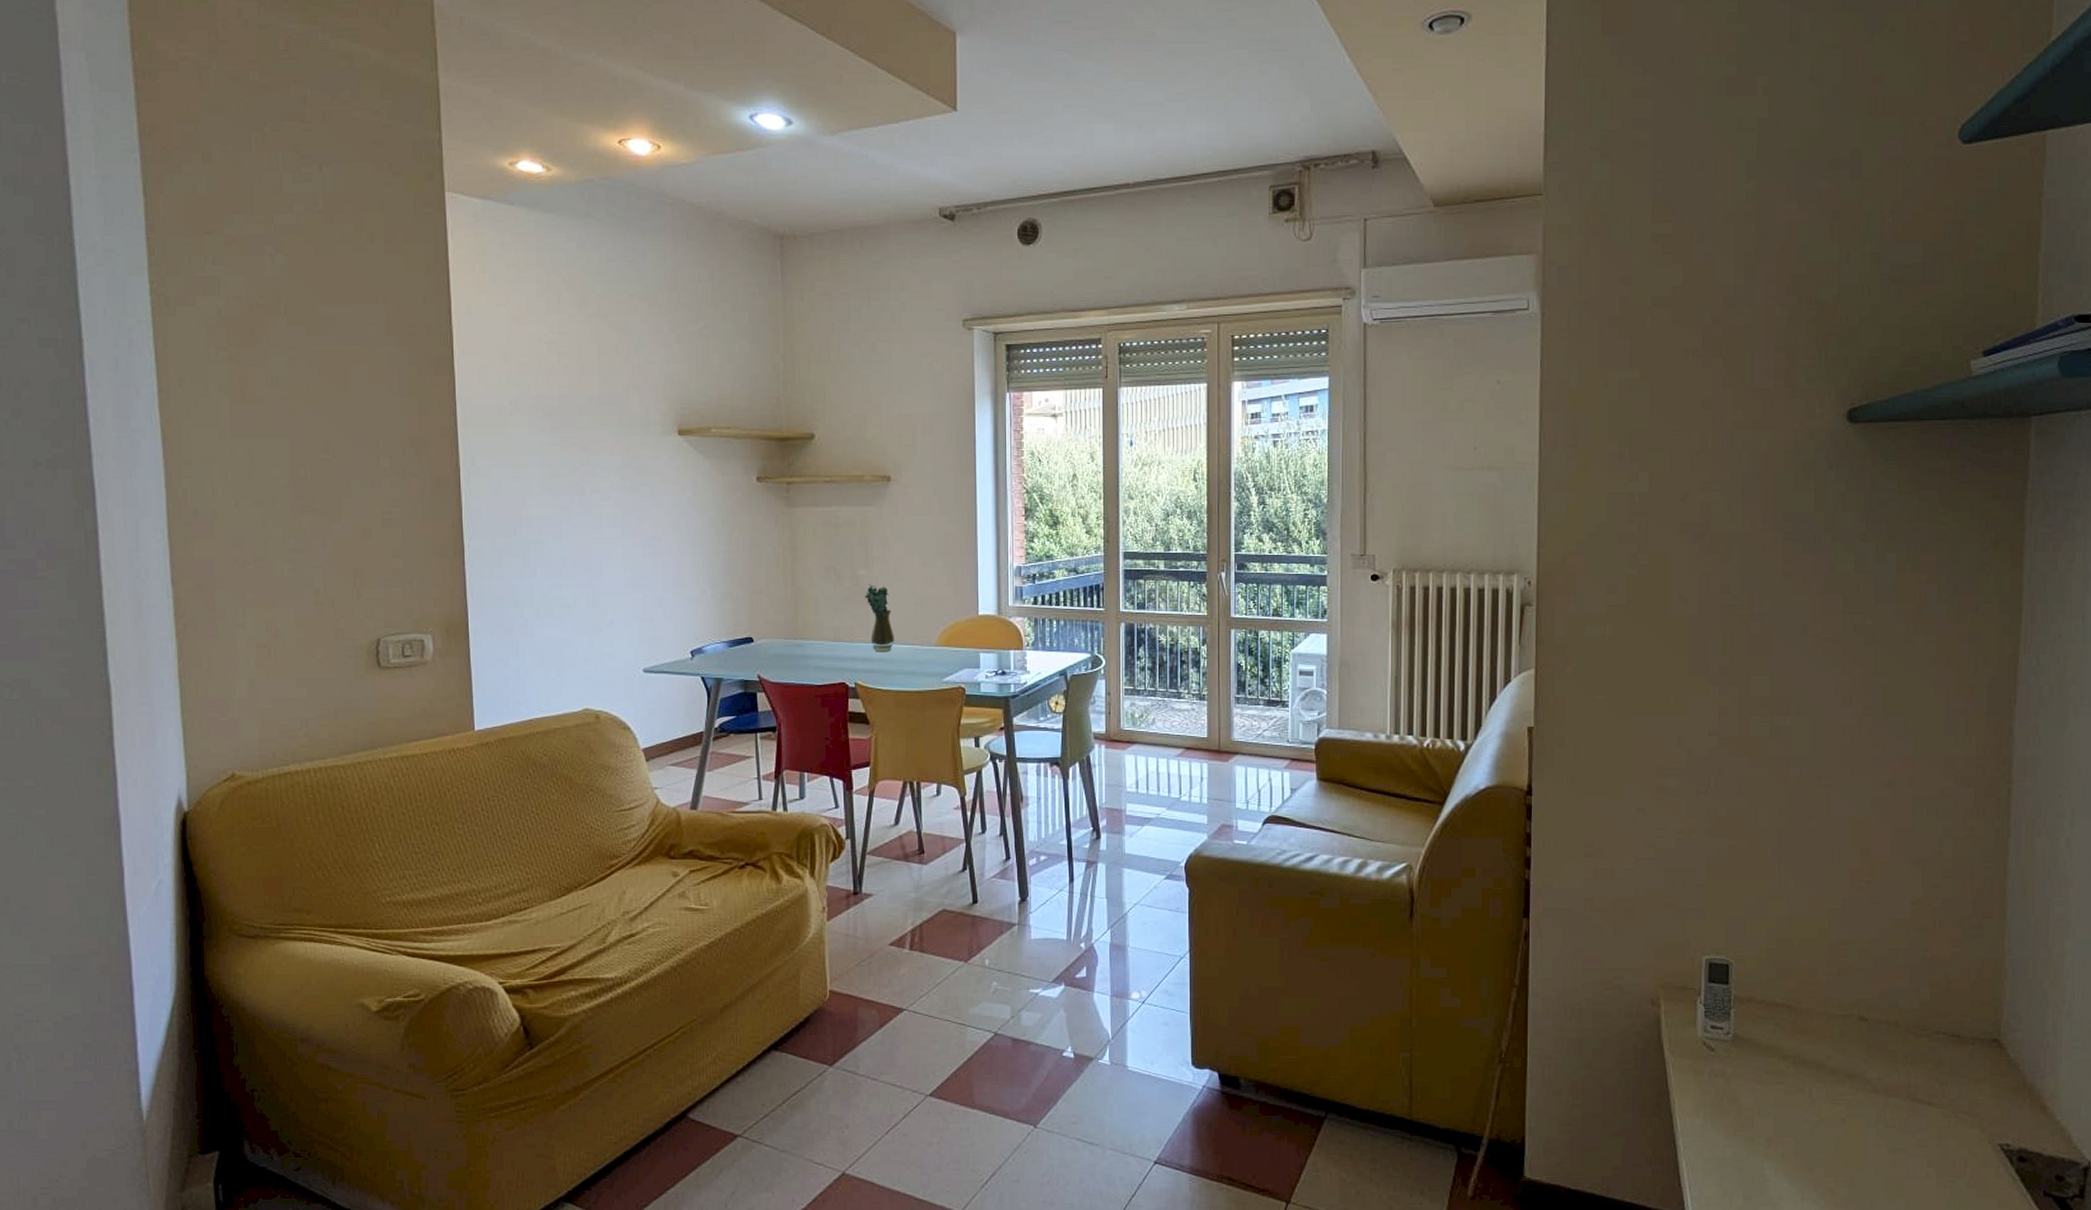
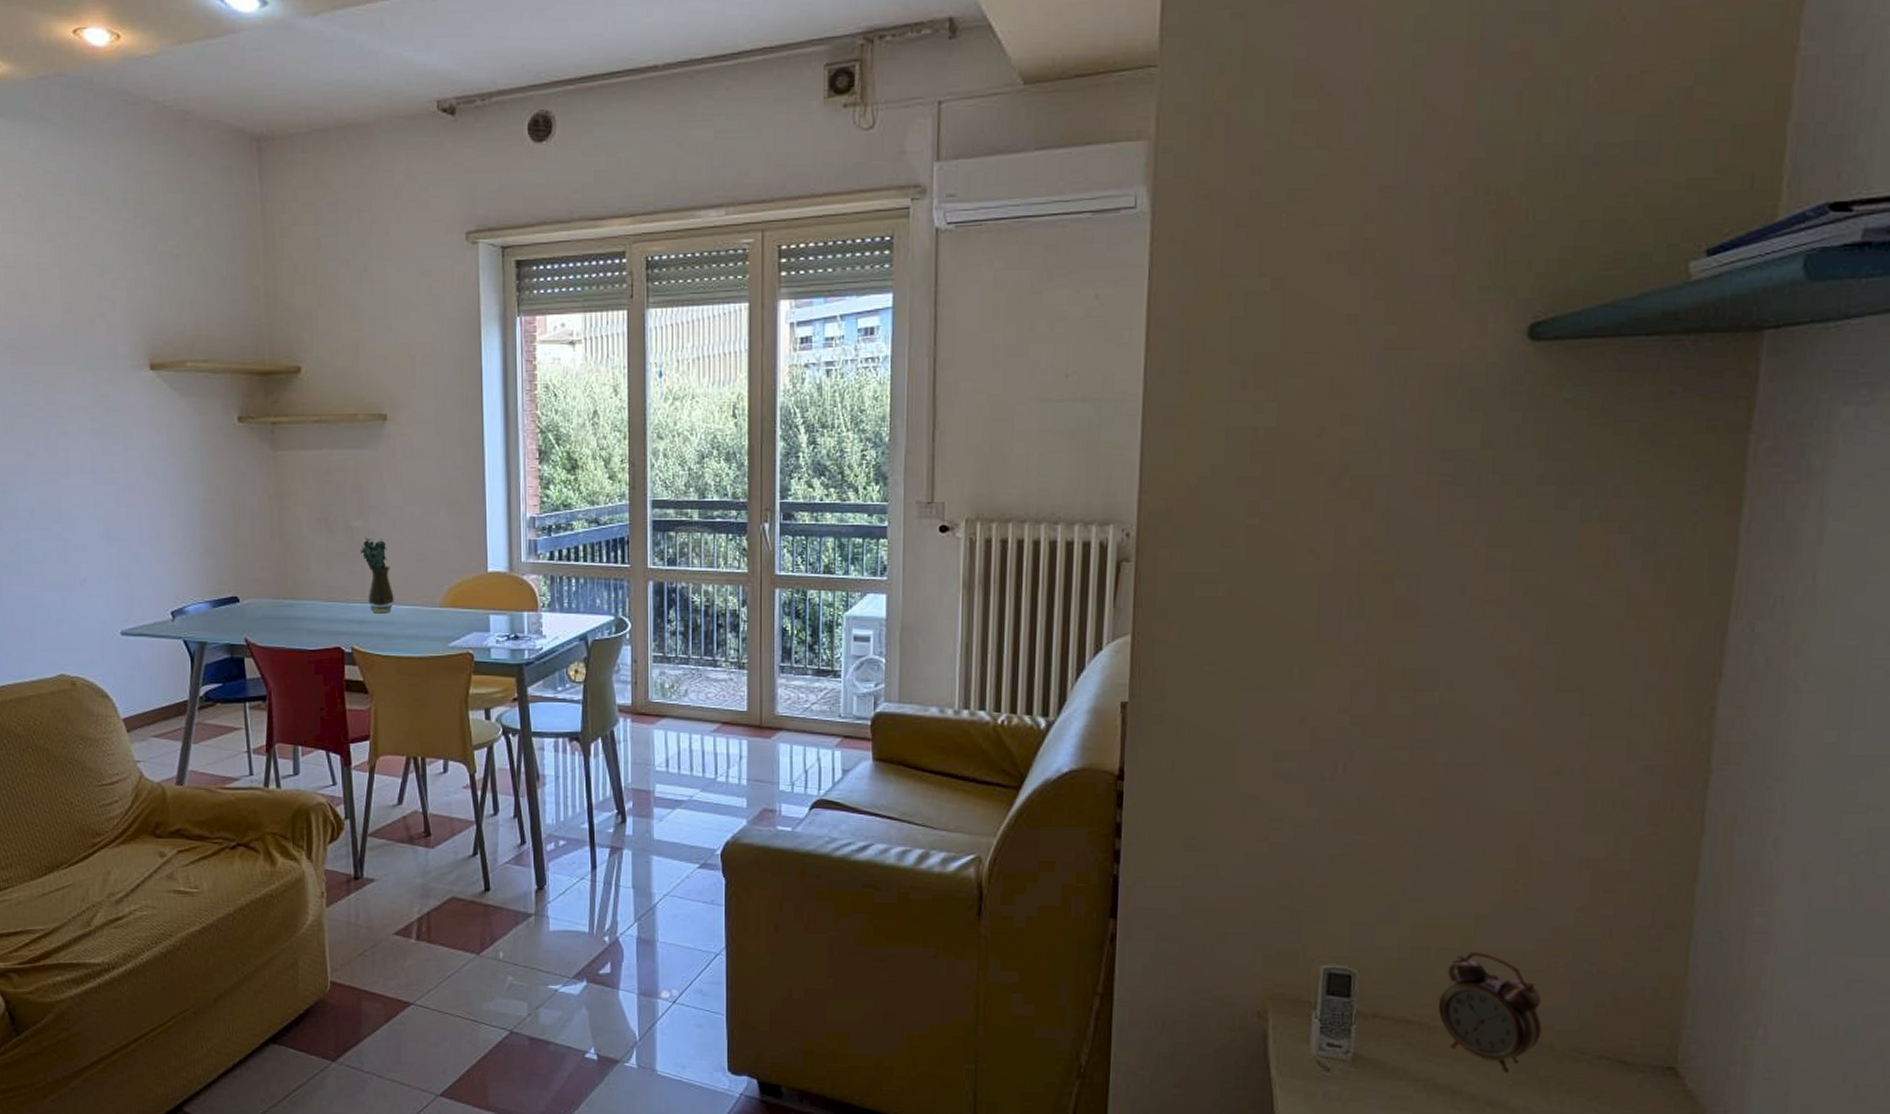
alarm clock: none [1803,942,1888,1048] -> present [1439,952,1542,1073]

